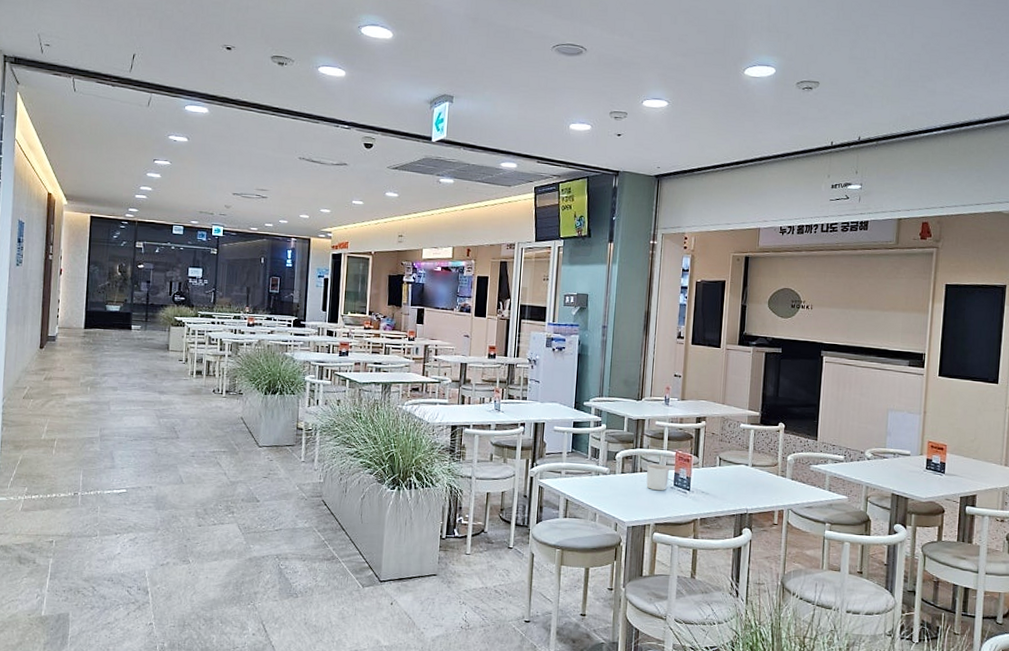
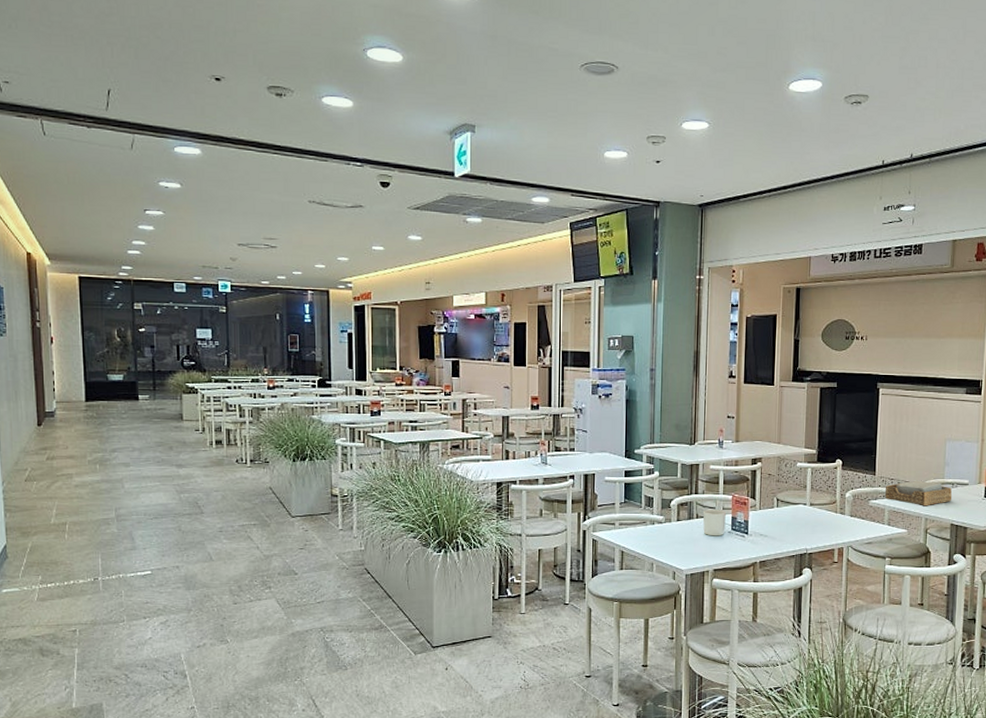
napkin holder: none [826,448,894,475] -> present [884,481,953,506]

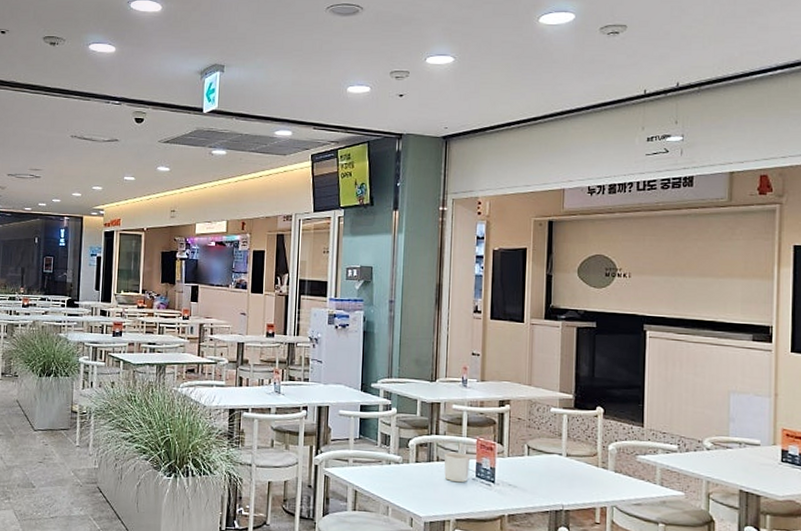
napkin holder: present [884,481,953,506] -> none [655,436,740,467]

